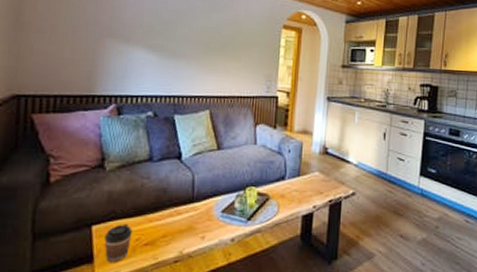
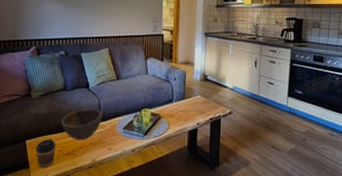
bowl: none [141,185,196,227] -> present [61,108,102,141]

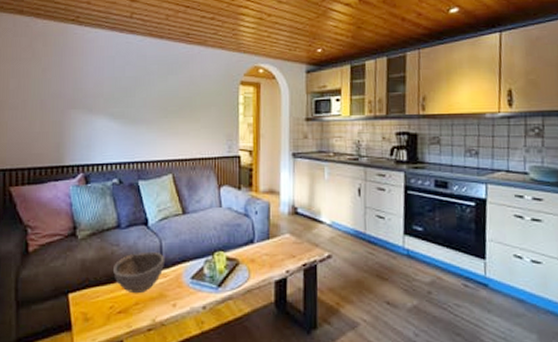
coffee cup: present [36,138,56,168] -> none [80,291,106,331]

